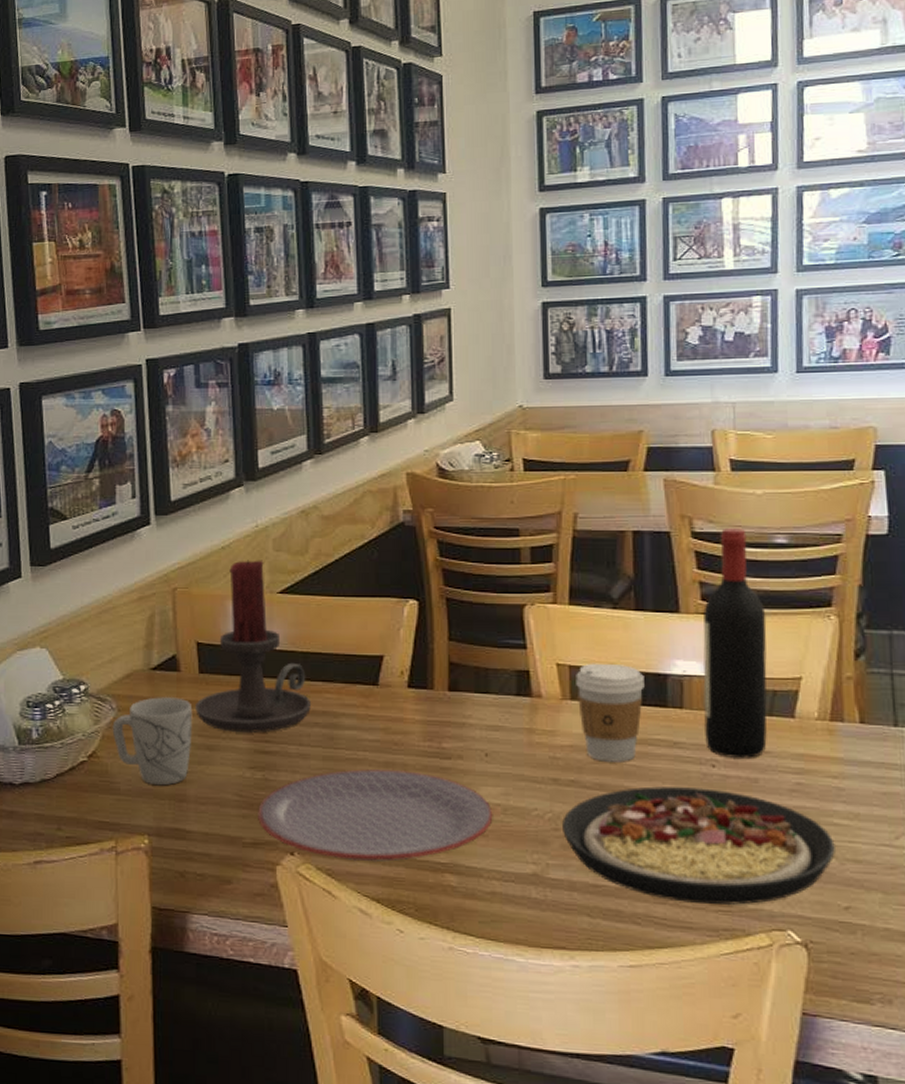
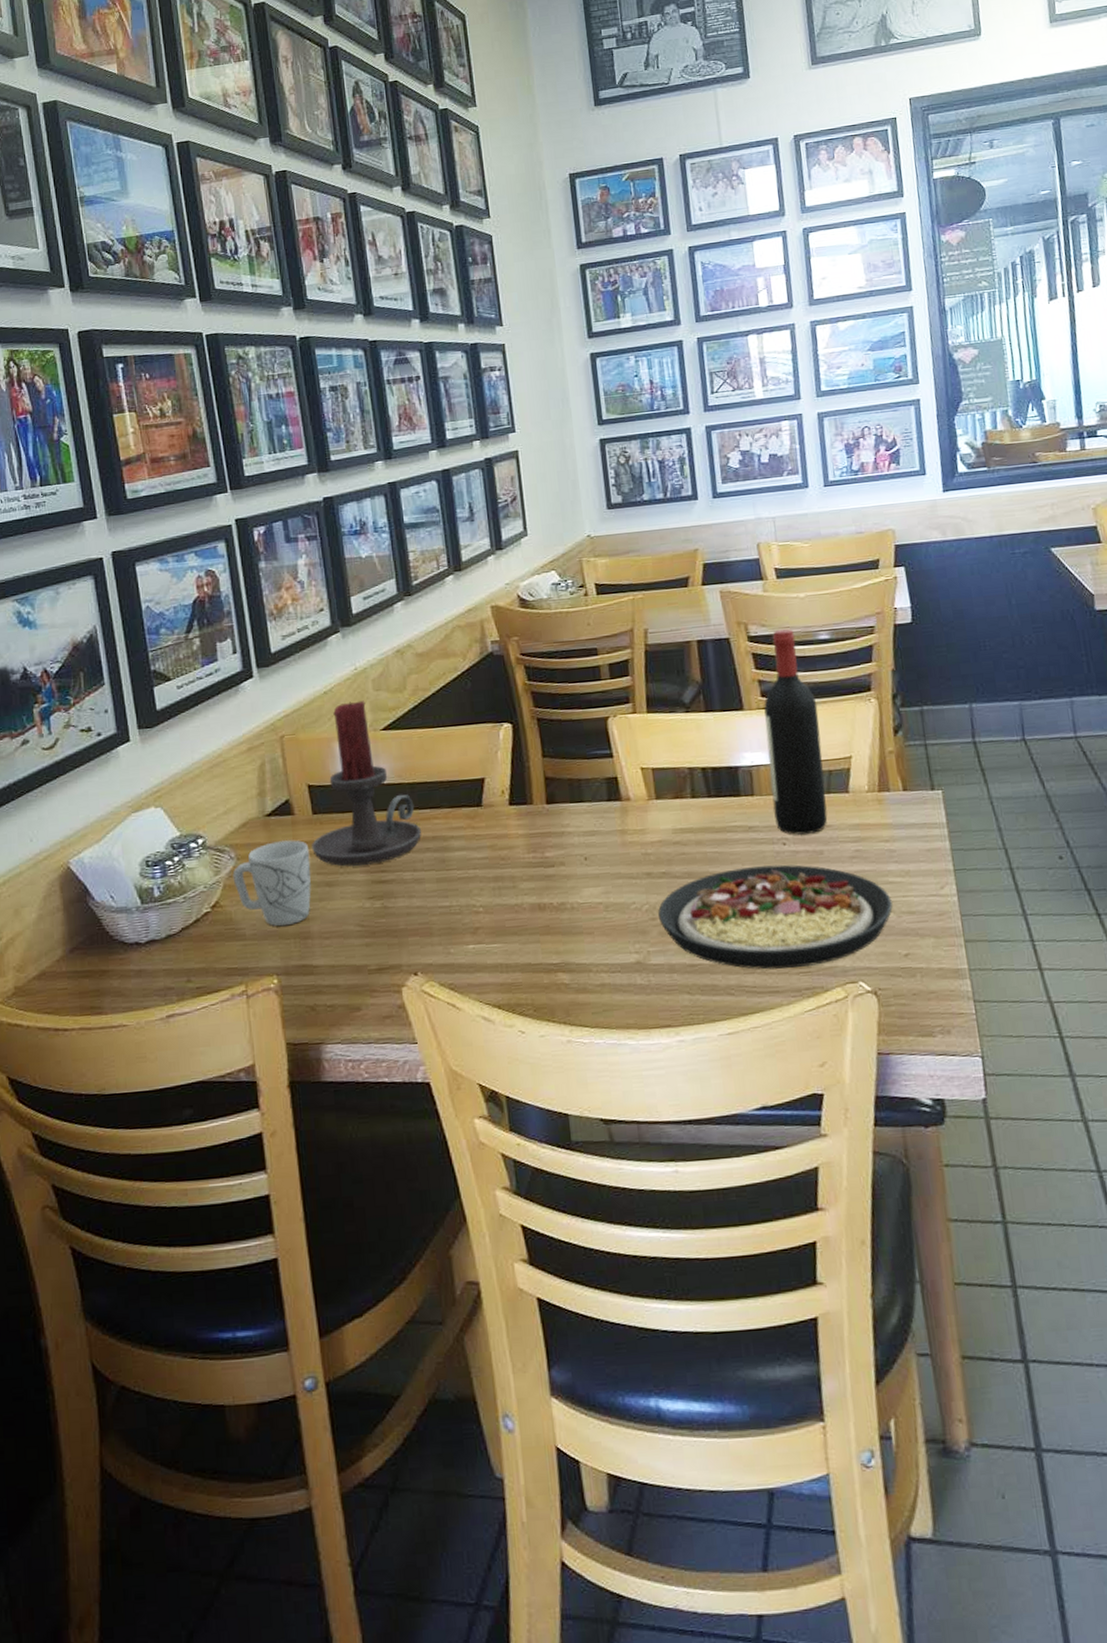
plate: present [258,769,493,863] -> none [380,882,597,973]
coffee cup: present [576,663,645,762] -> none [658,762,719,852]

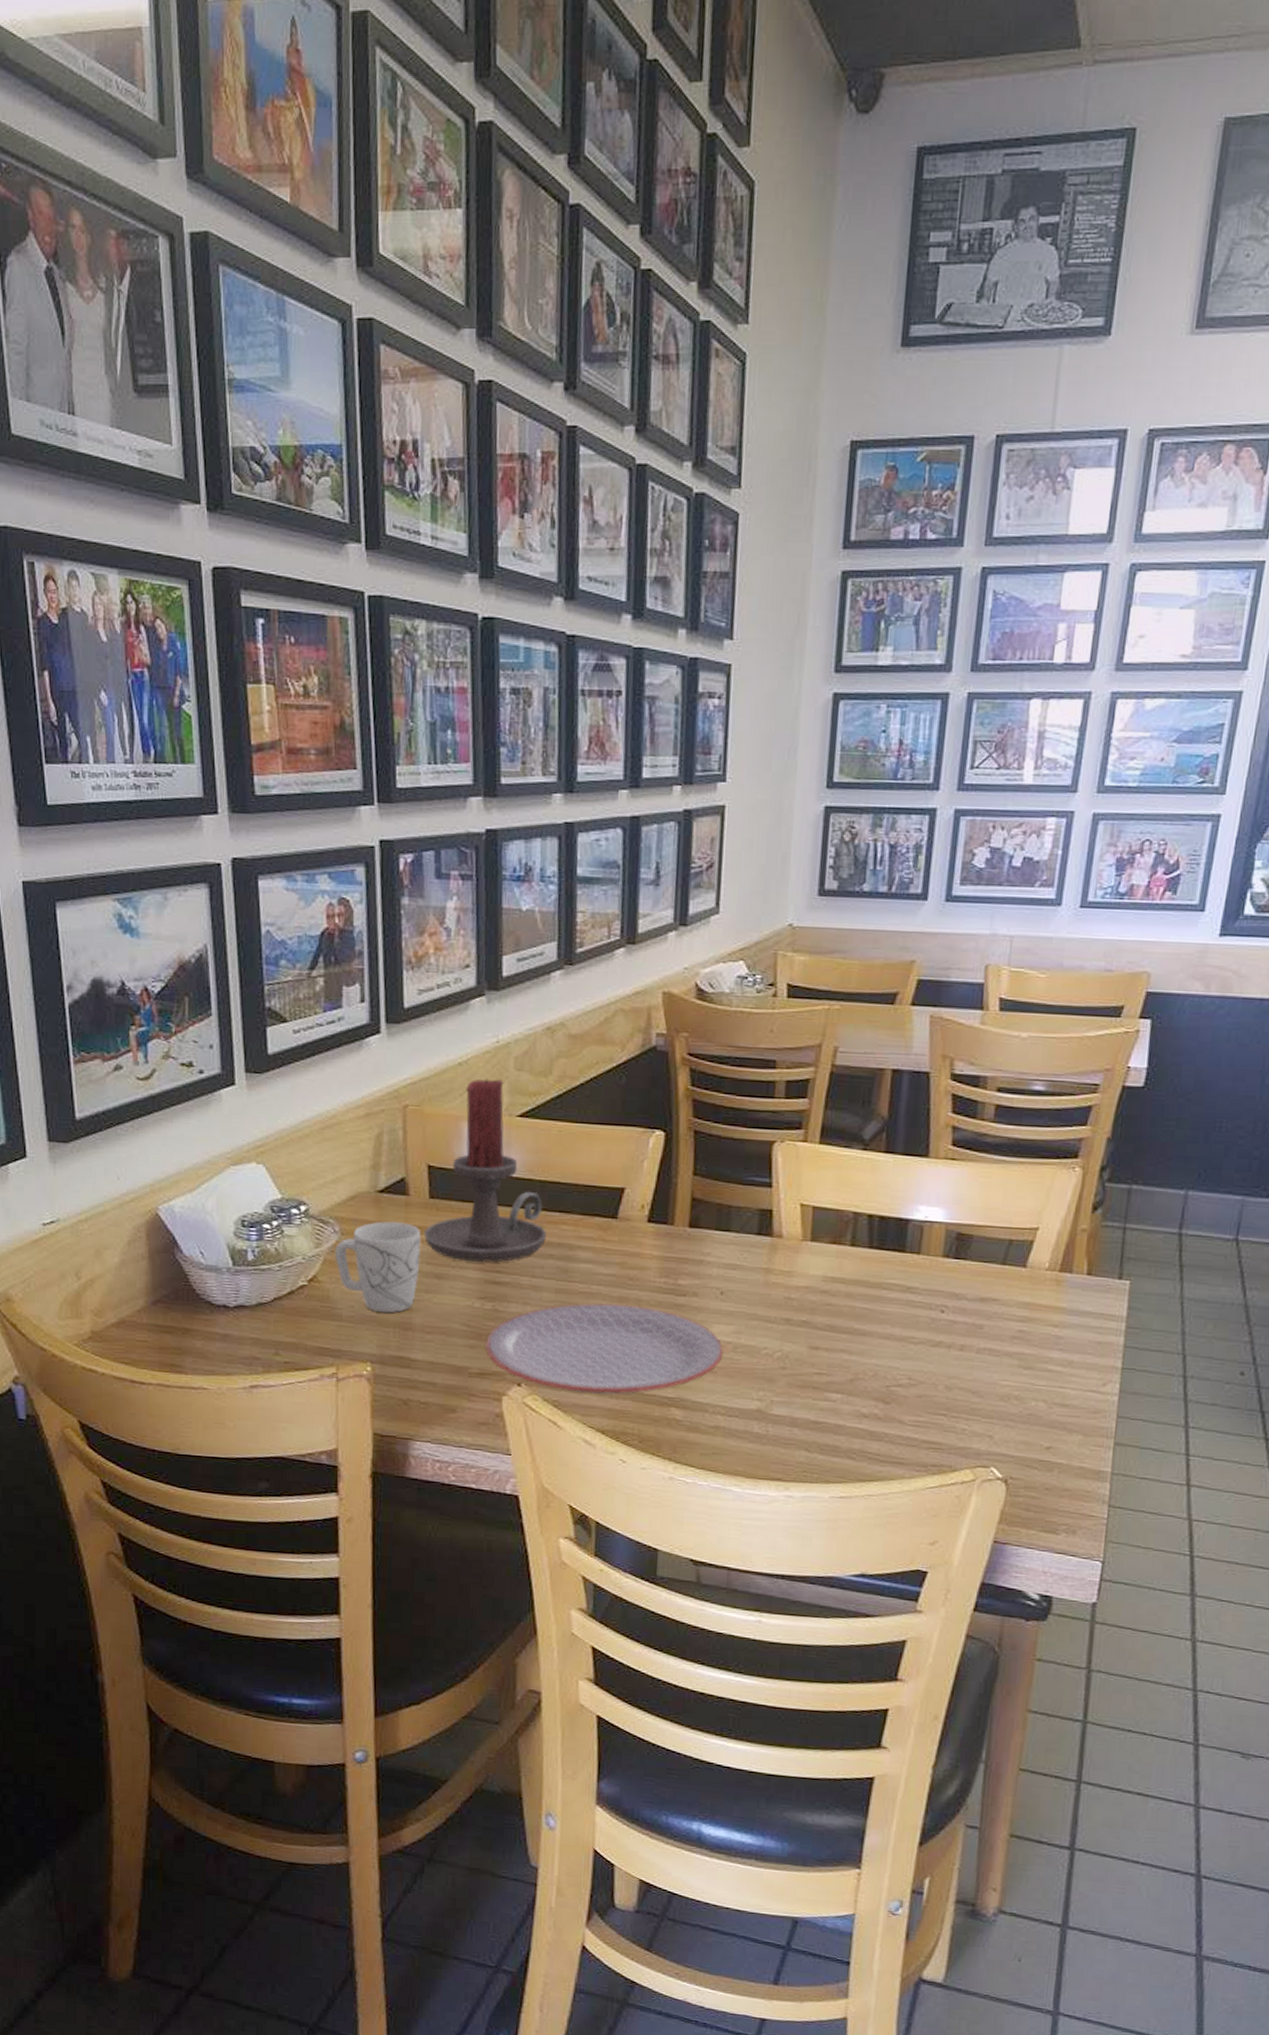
plate: none [380,882,597,973] -> present [486,1303,723,1395]
plate: present [658,864,893,970] -> none [790,1329,1046,1444]
wine bottle: present [764,629,828,836] -> none [938,1072,1014,1306]

